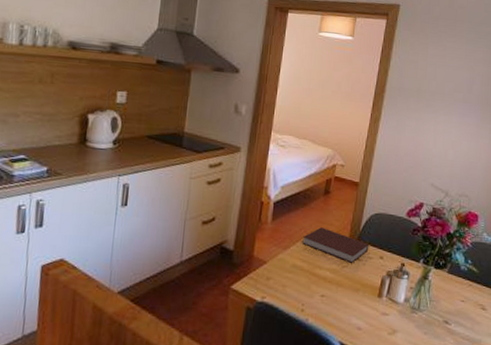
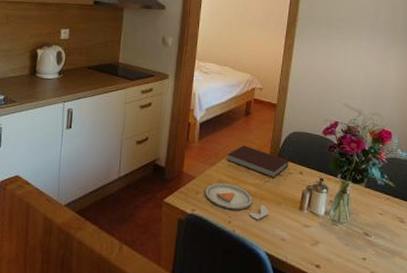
dinner plate: none [277,267,346,308] -> present [205,182,270,220]

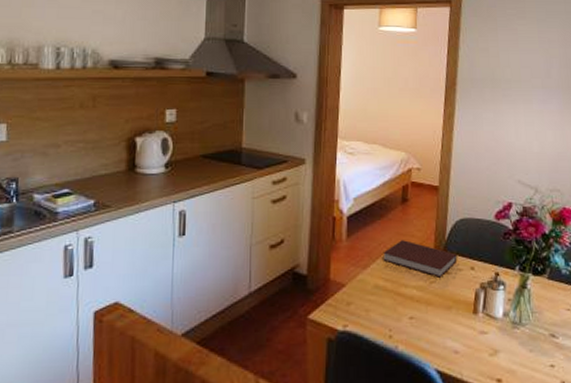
dinner plate: present [205,182,270,220] -> none [358,288,438,331]

